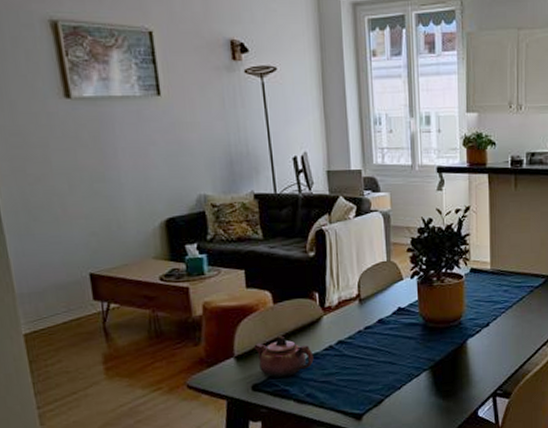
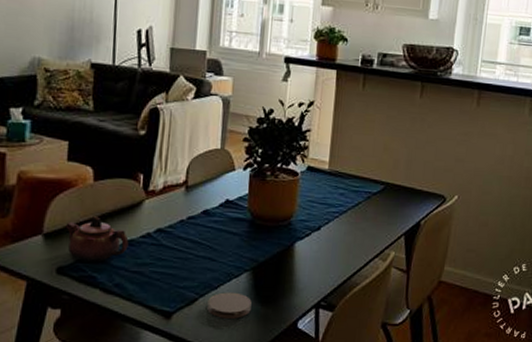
coaster: none [393,390,434,415] -> present [207,292,252,319]

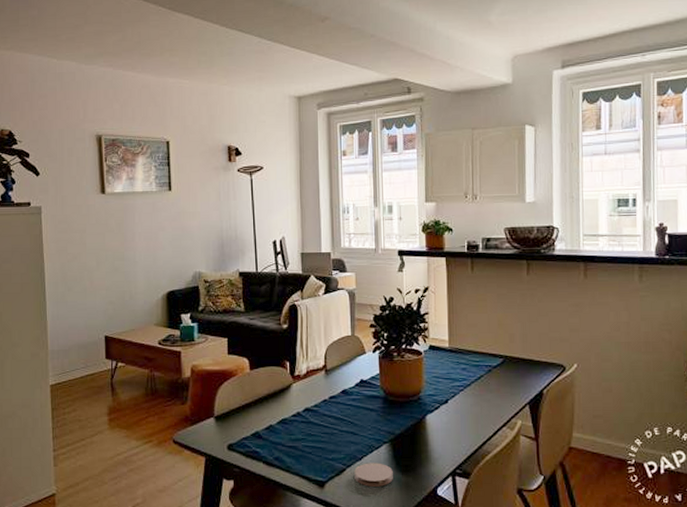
teapot: present [65,216,129,263] -> none [231,400,283,440]

